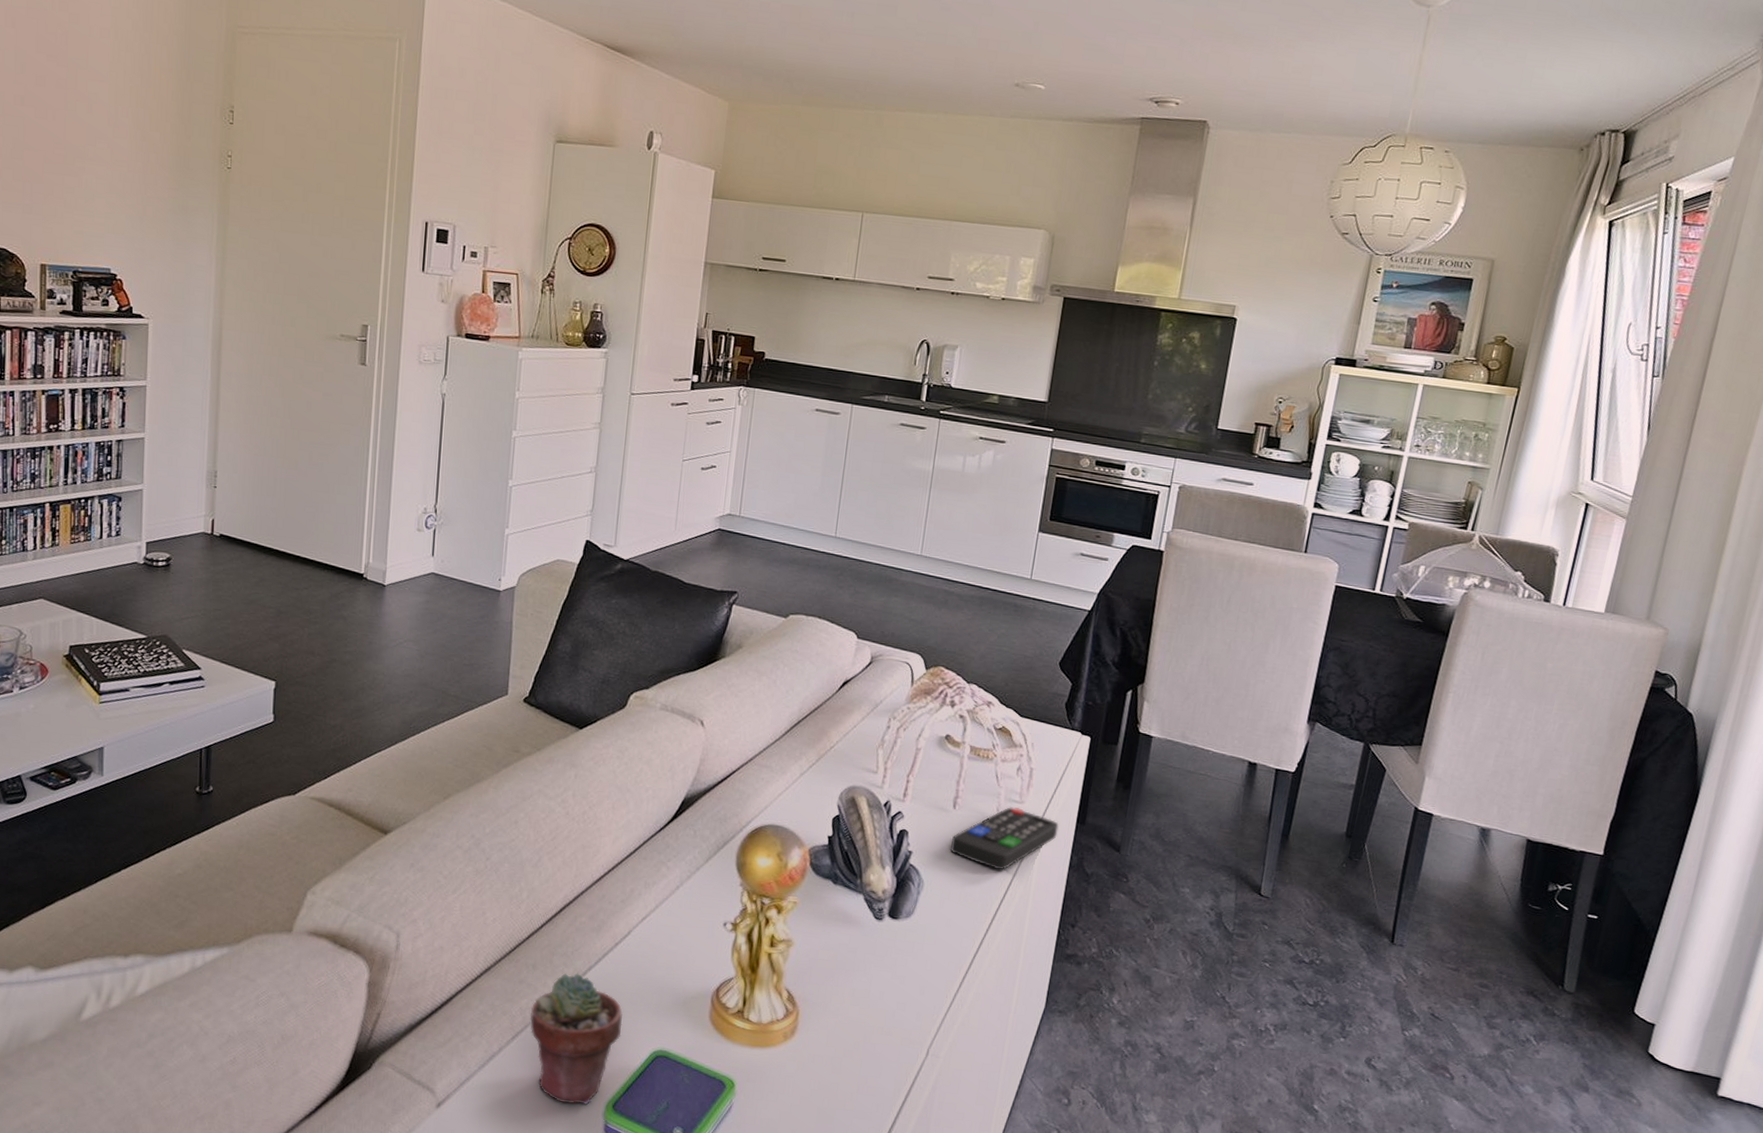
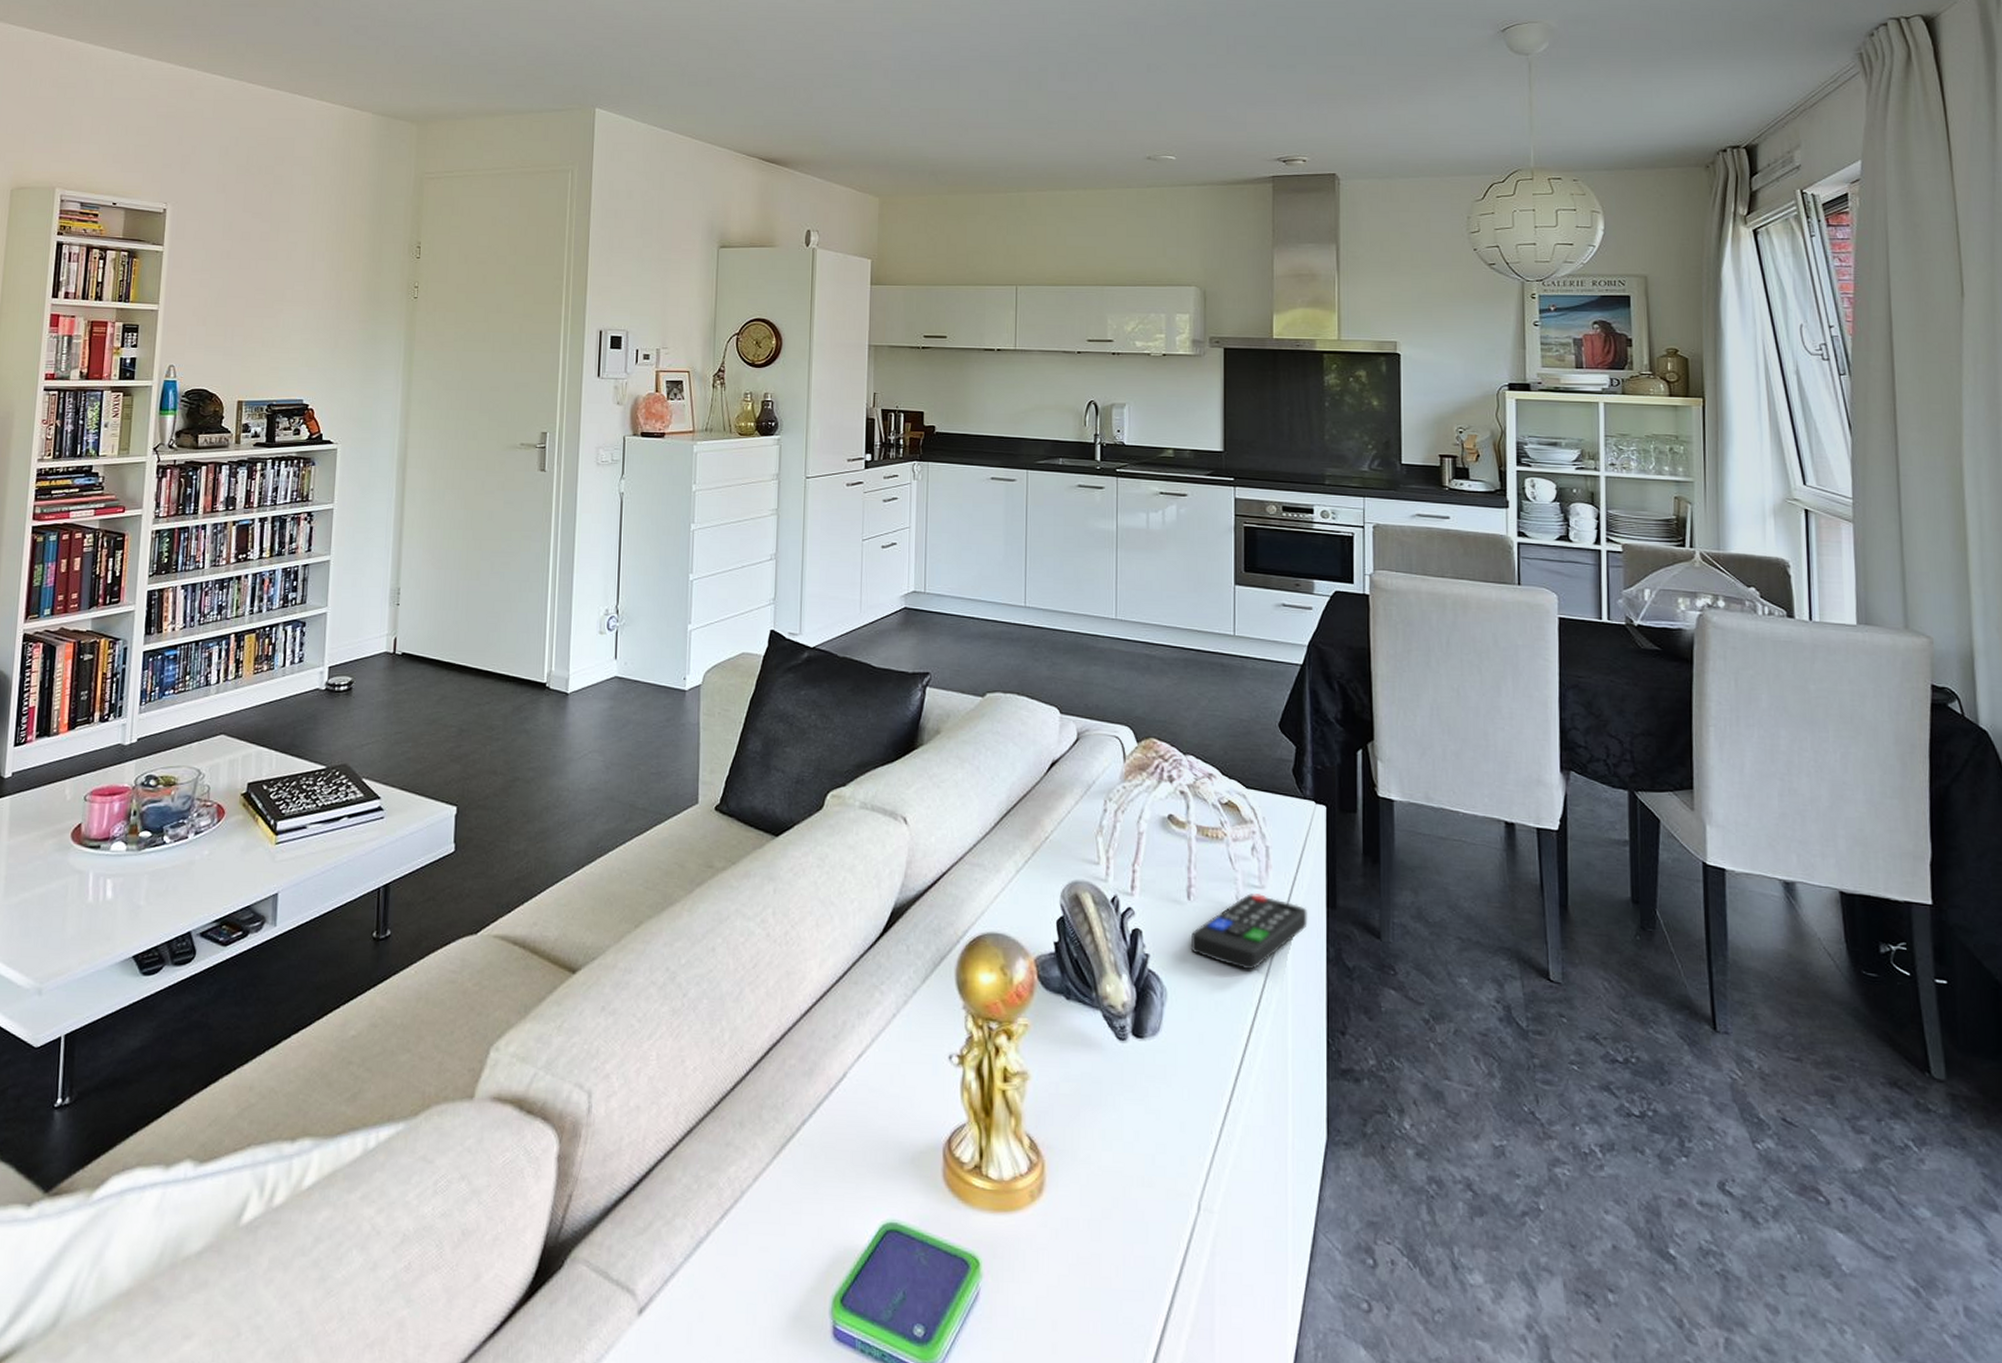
potted succulent: present [530,973,623,1106] -> none [740,1129,845,1302]

